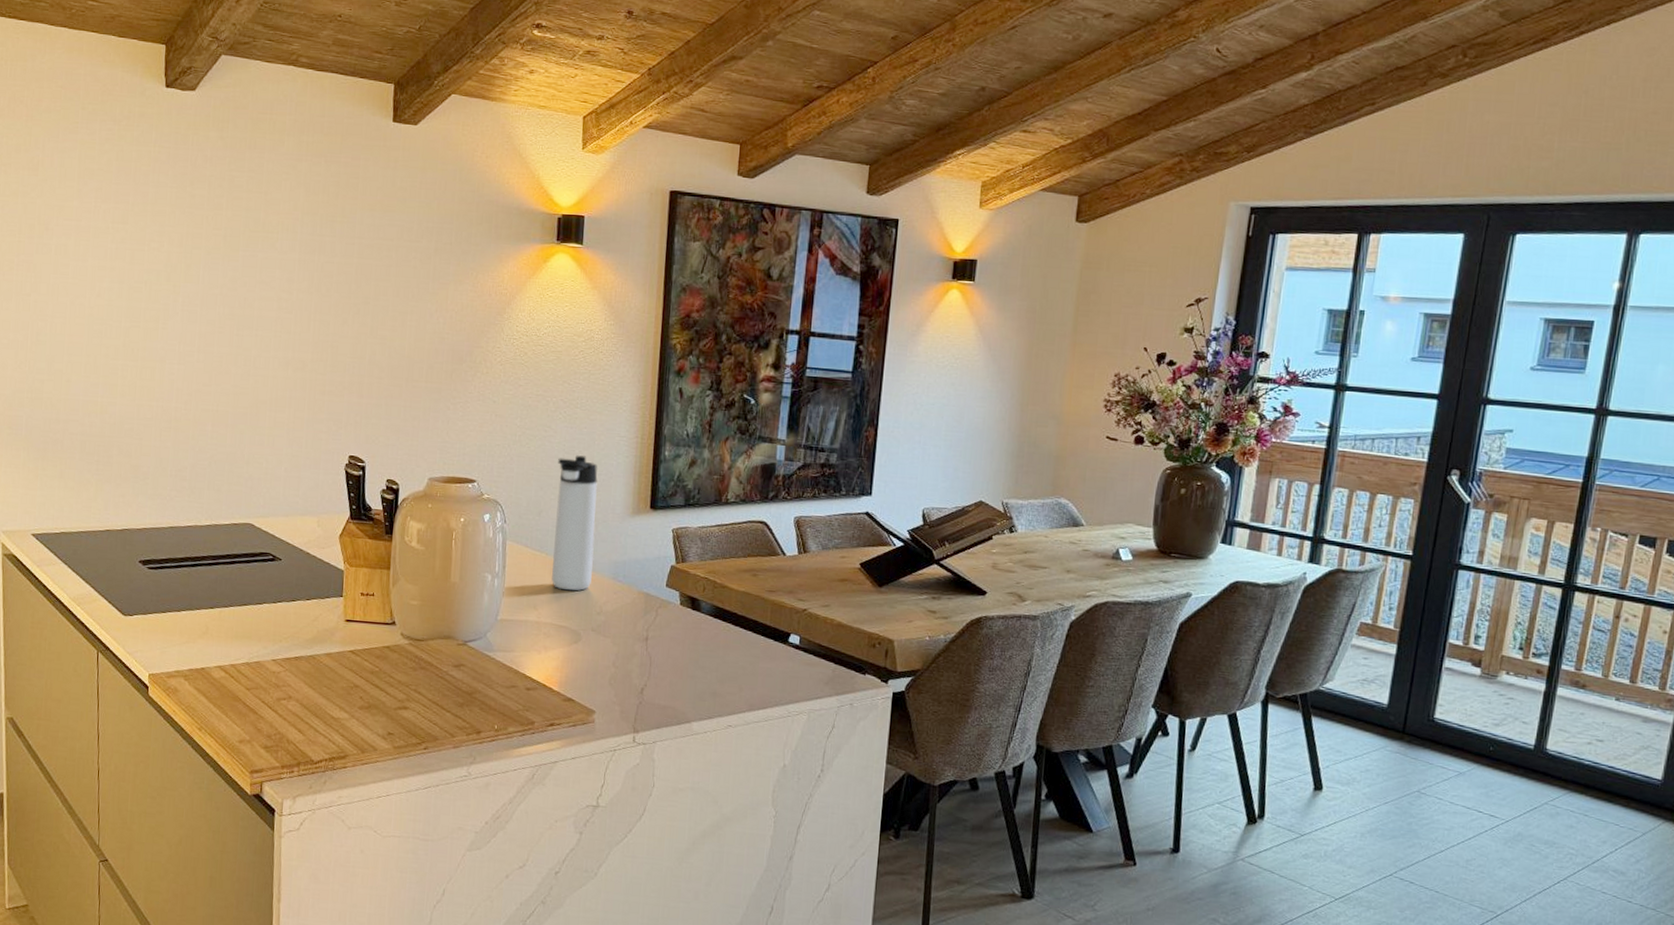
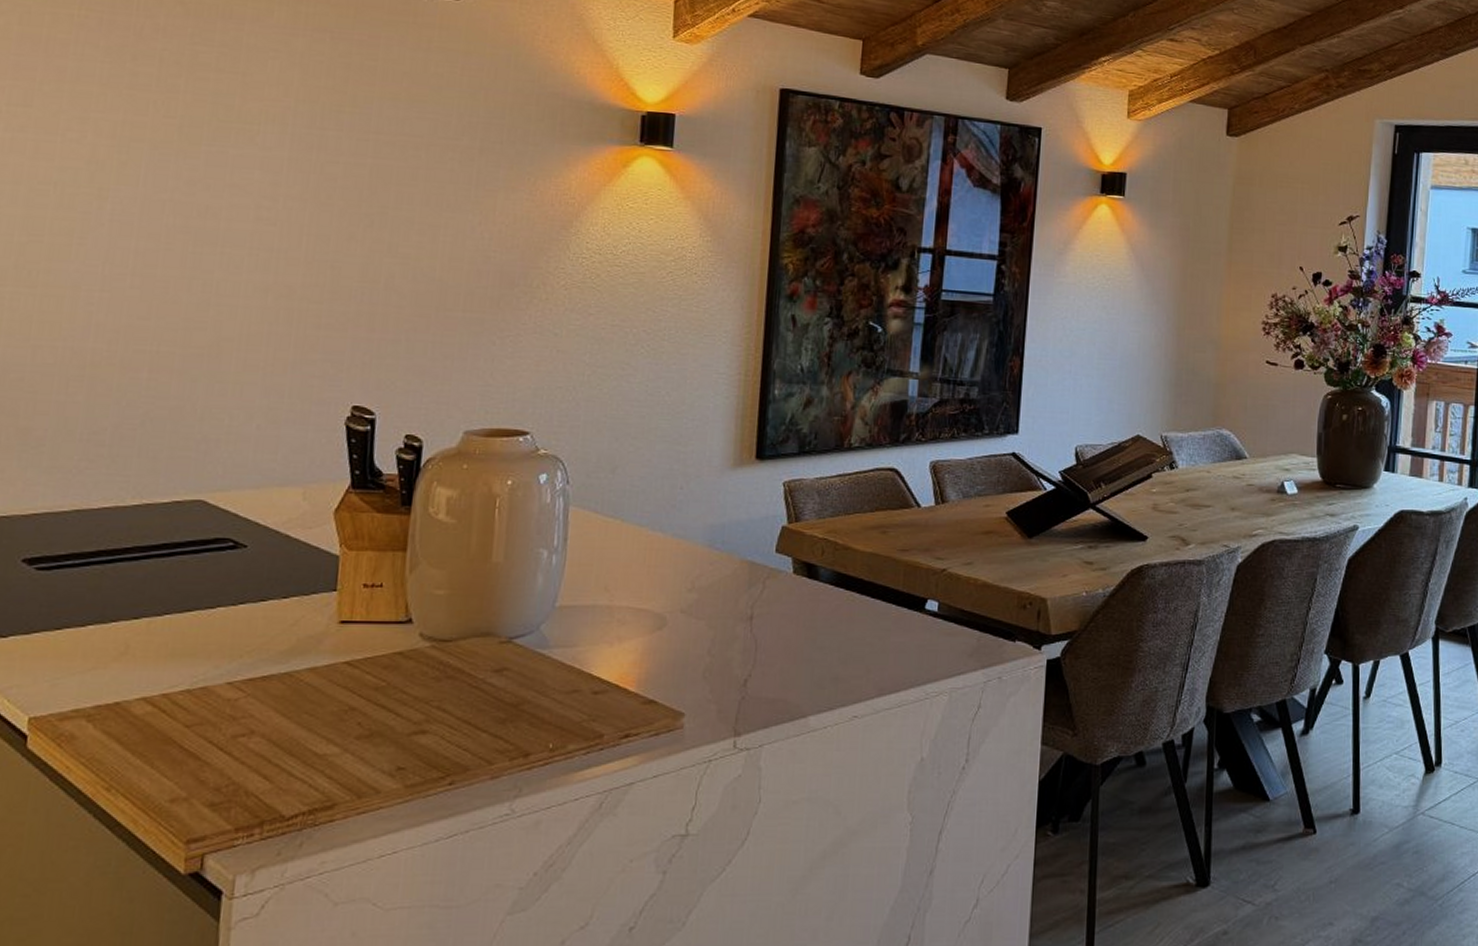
thermos bottle: present [552,455,598,591] -> none [628,397,690,565]

